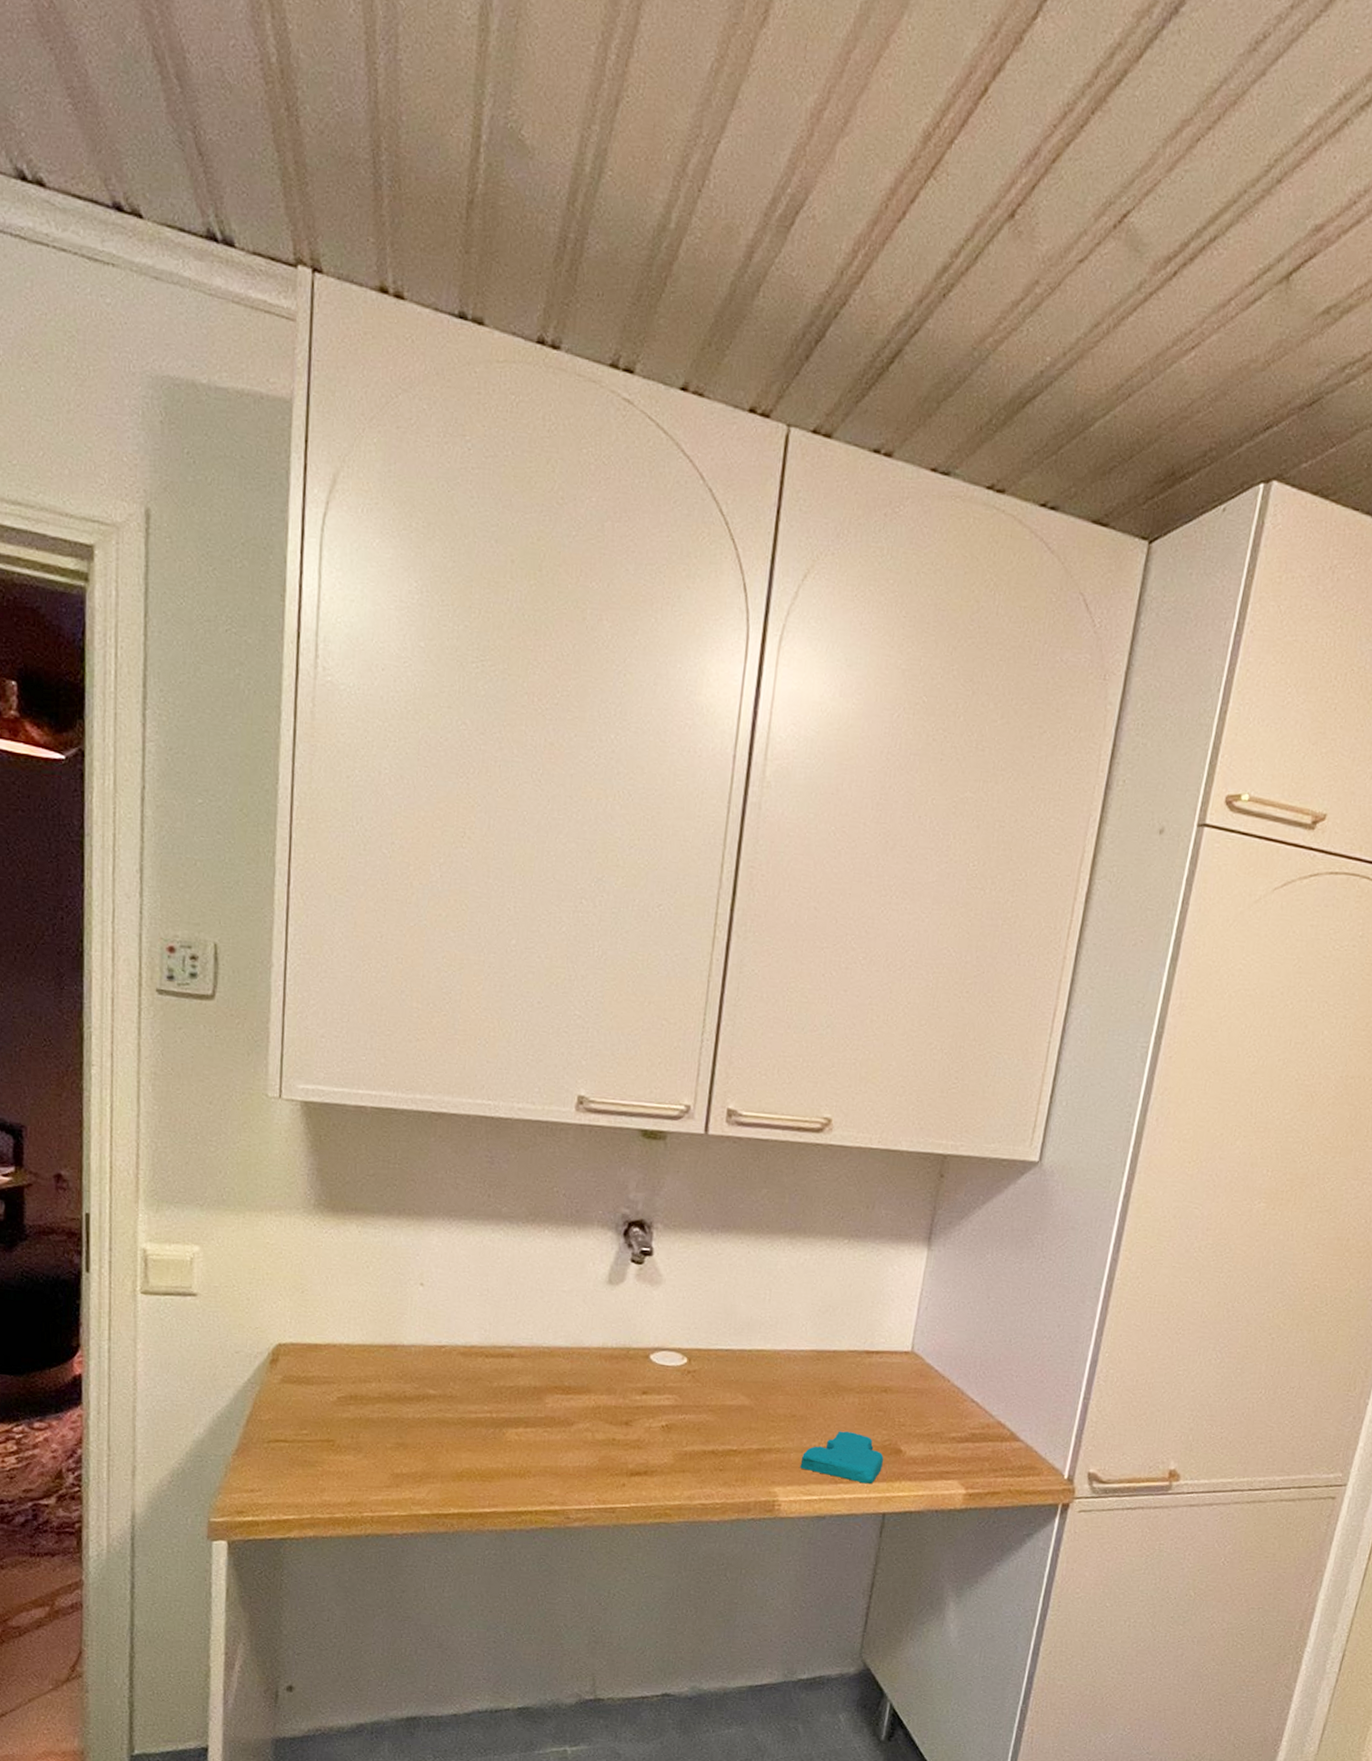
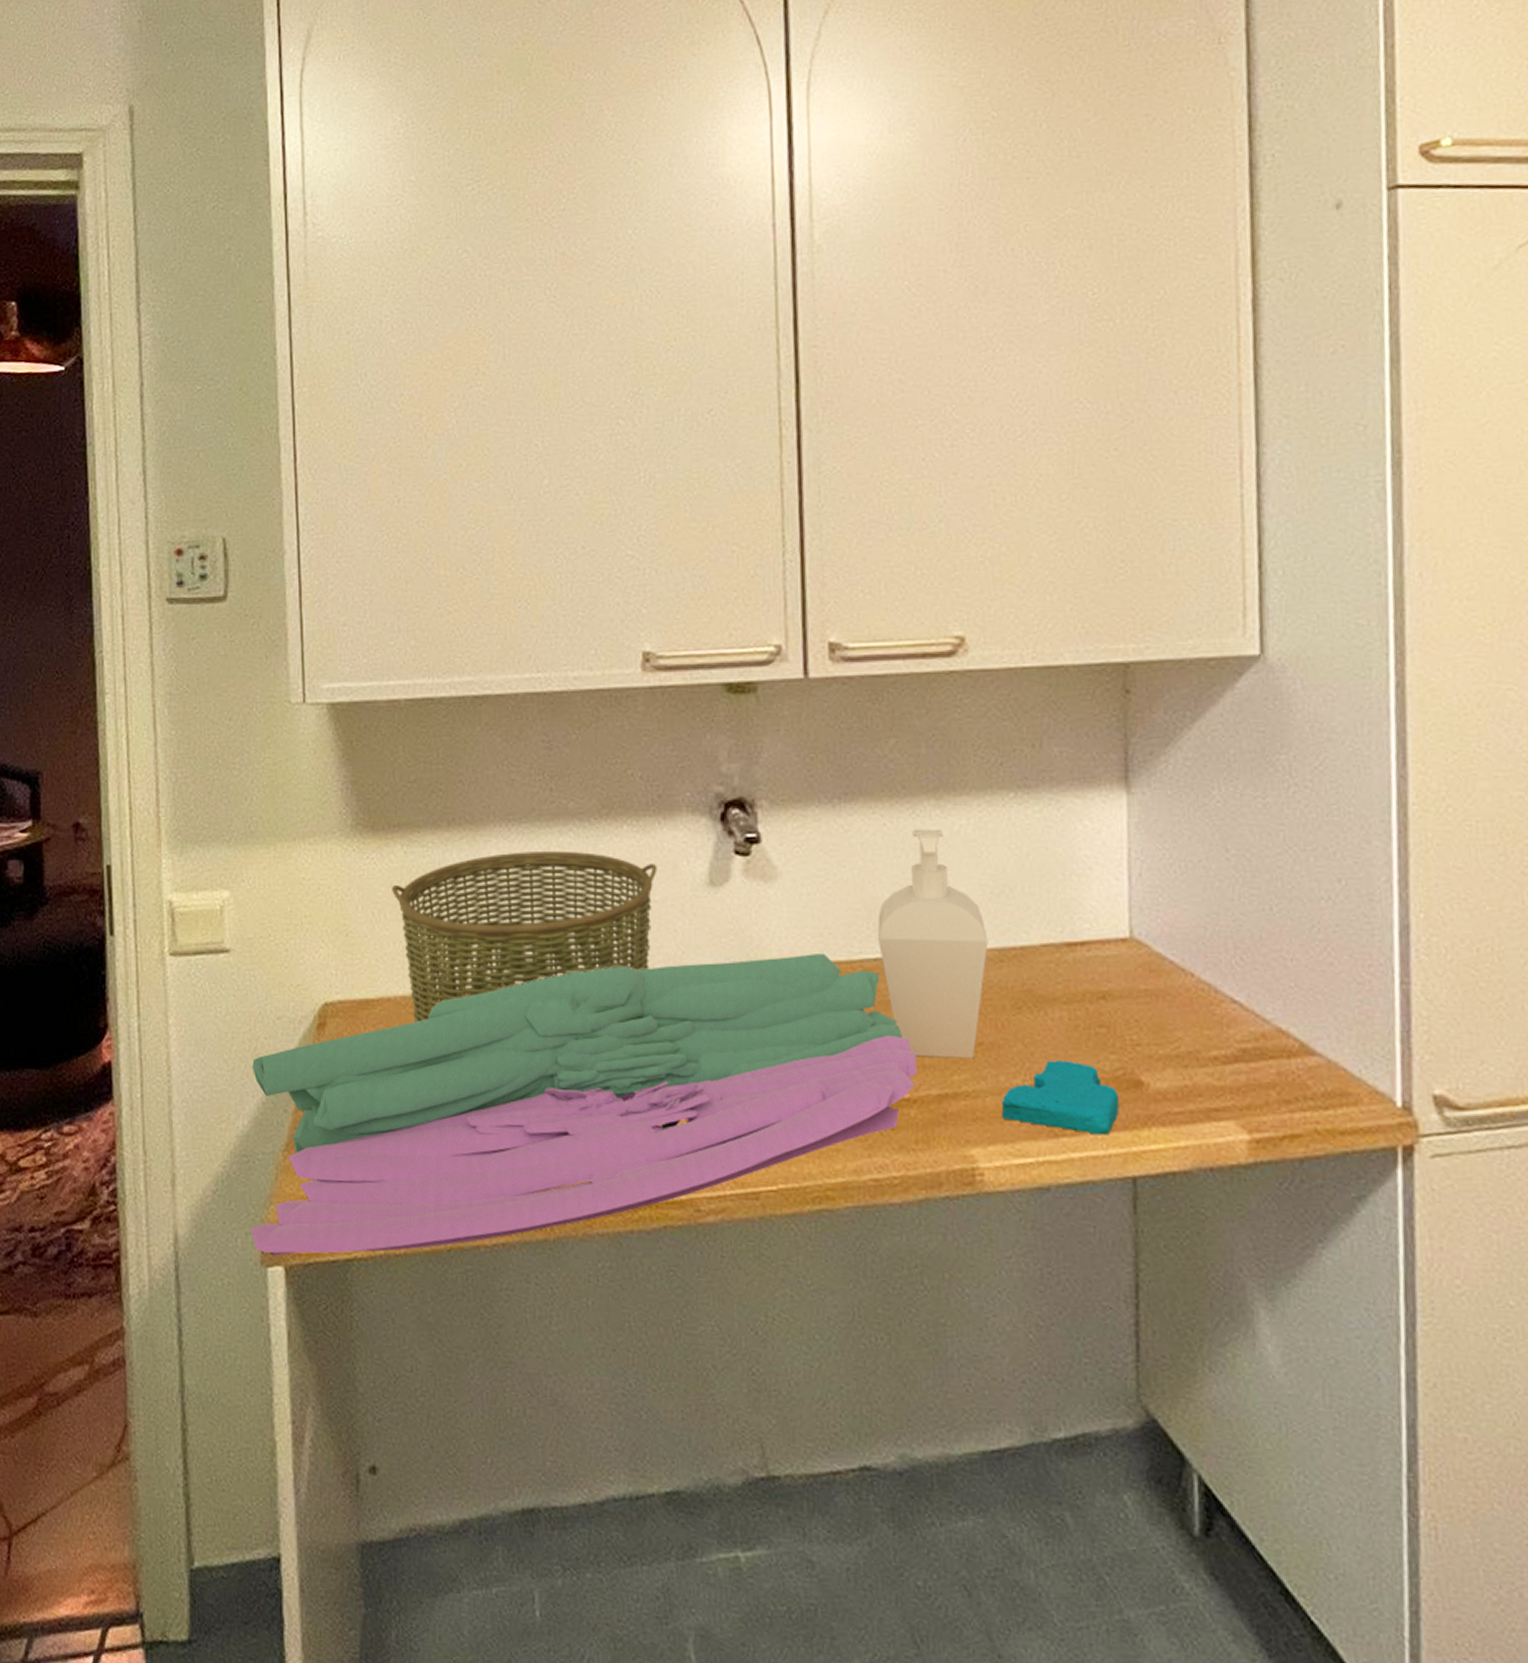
towel: none [200,1336,746,1534] -> present [251,954,917,1256]
basket: none [345,1241,569,1366] -> present [392,850,657,1023]
soap bottle: none [730,1258,811,1426] -> present [877,828,988,1059]

